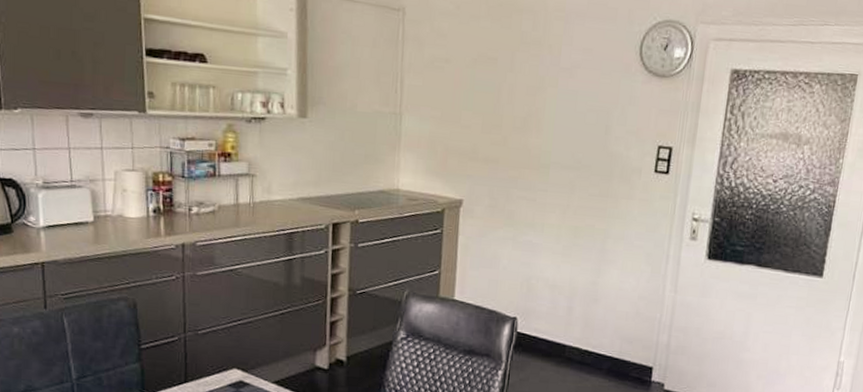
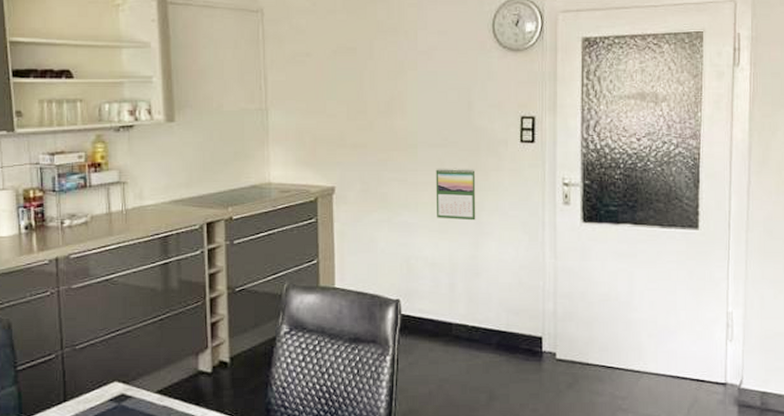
calendar: none [562,190,606,247] -> present [435,168,476,221]

